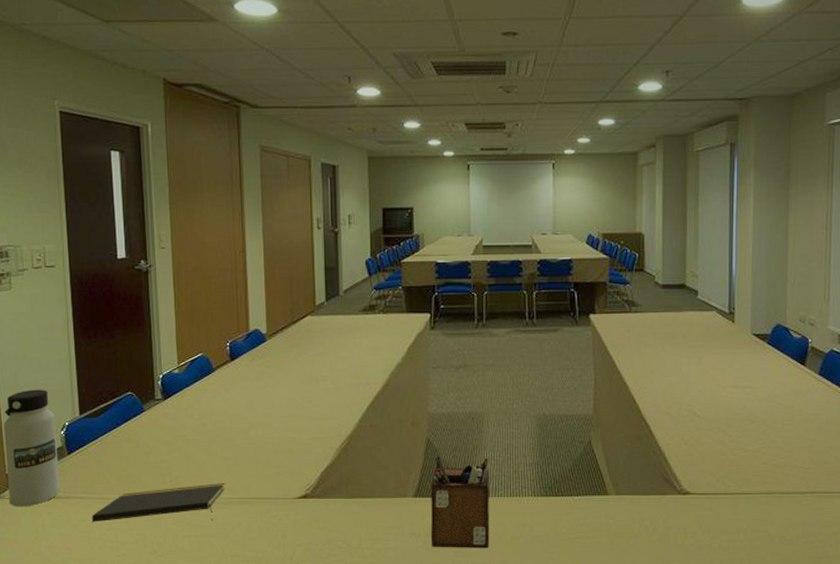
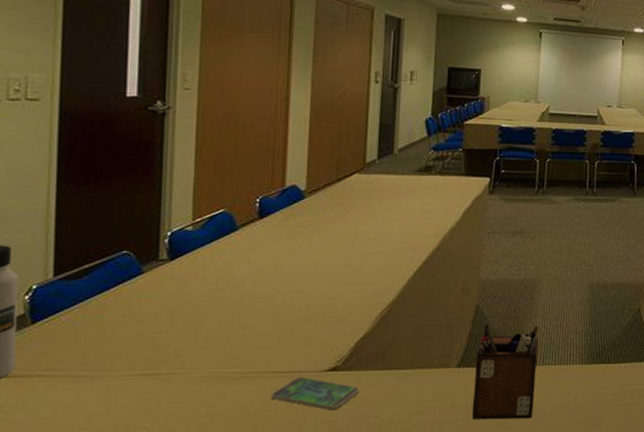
notepad: present [91,482,225,523] -> none [56,354,238,406]
smartphone: none [255,503,328,534] -> present [271,377,360,411]

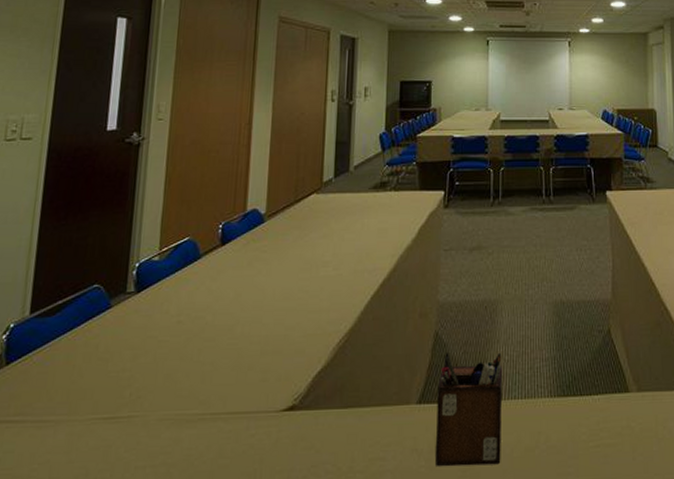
smartphone: present [271,377,360,411] -> none [228,418,317,457]

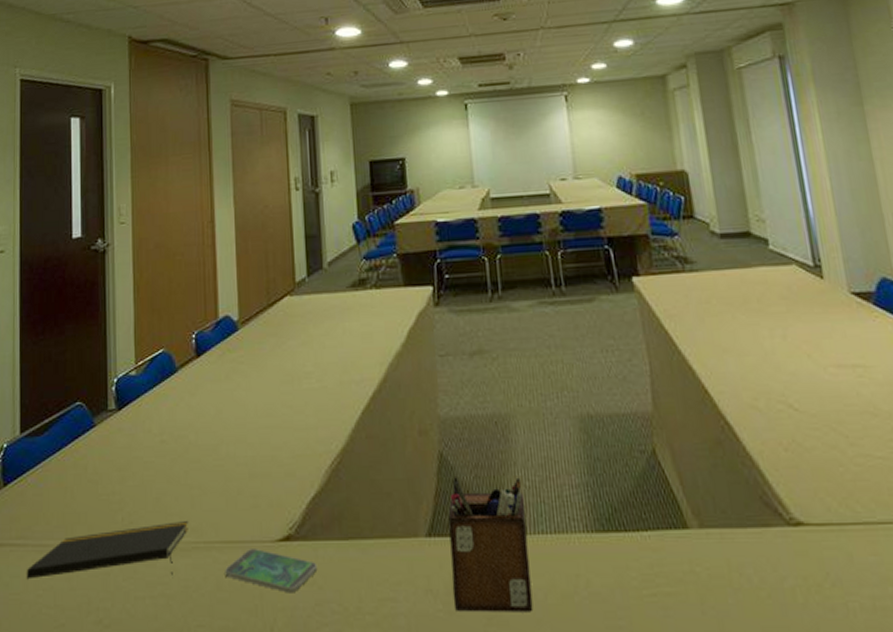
notepad: none [21,394,197,455] -> present [26,520,188,580]
smartphone: none [228,418,317,457] -> present [225,549,318,593]

